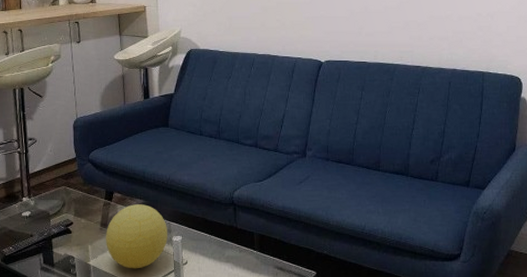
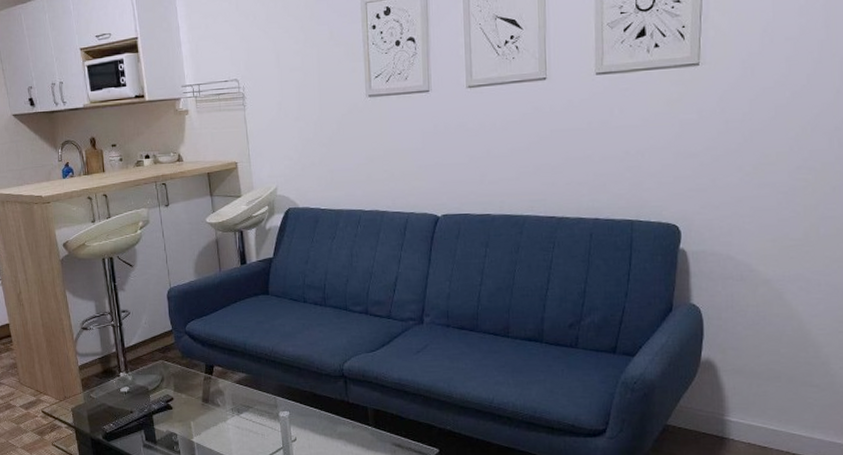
decorative ball: present [106,204,167,269] -> none [208,378,274,446]

